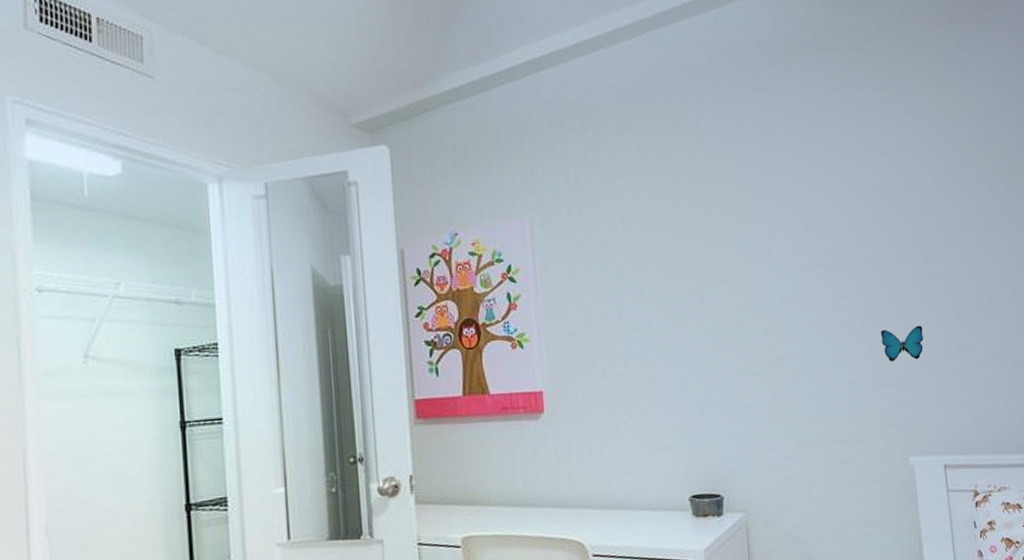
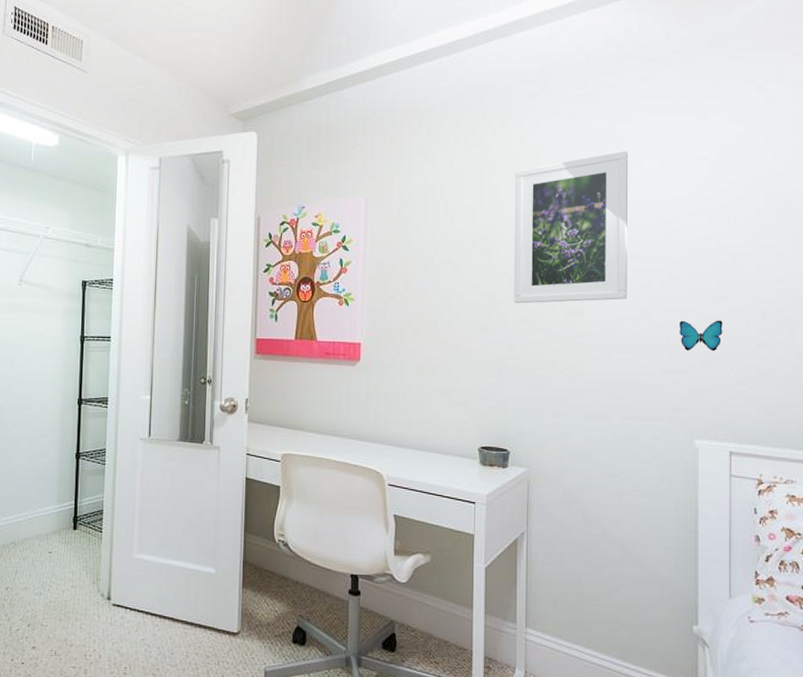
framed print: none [694,148,826,328] -> present [513,150,628,304]

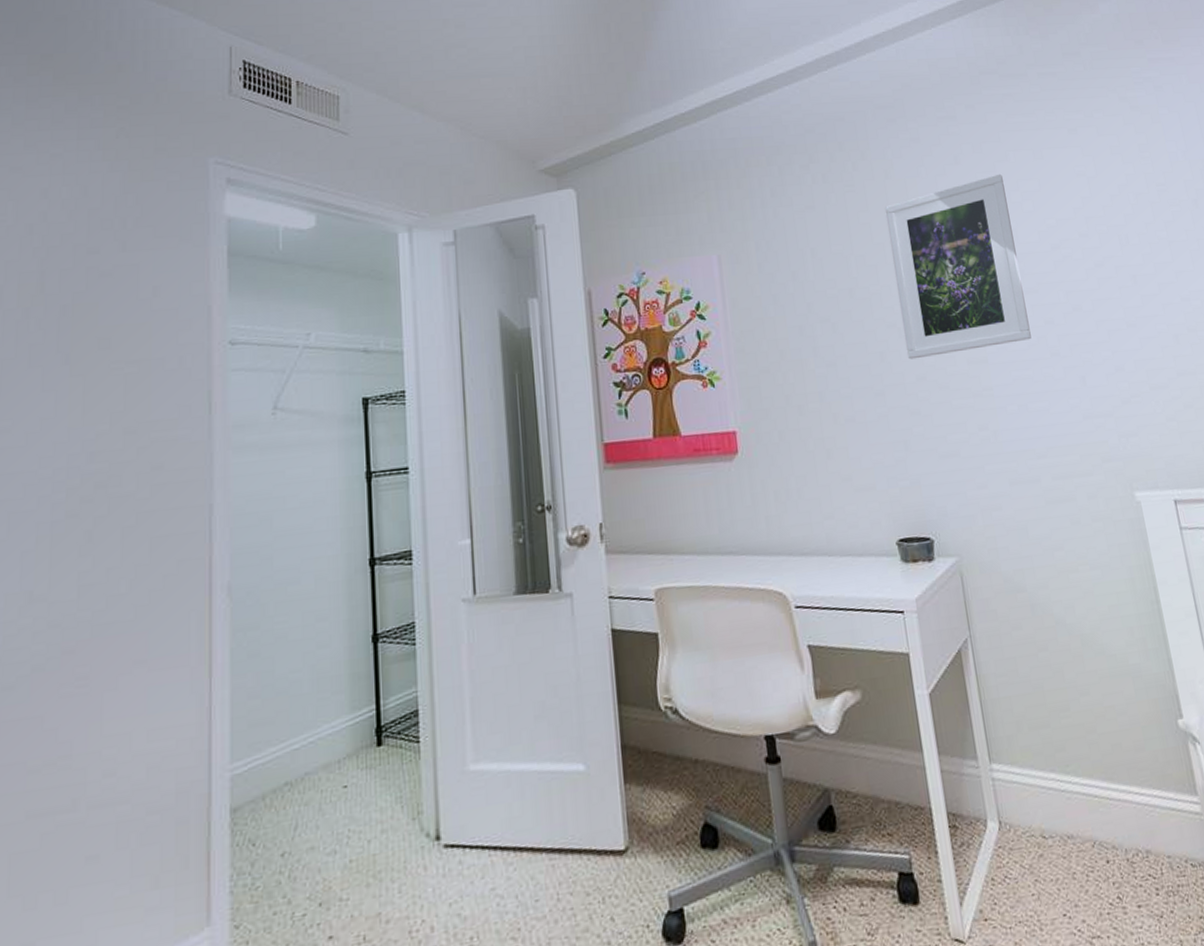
decorative butterfly: present [679,320,723,352] -> none [1092,350,1140,390]

